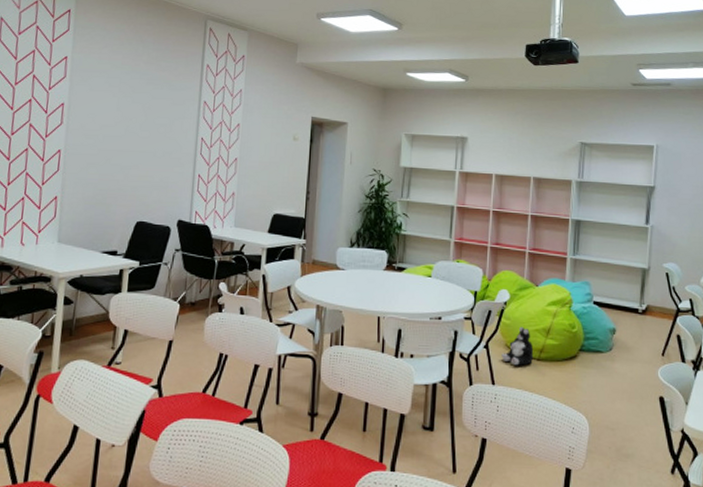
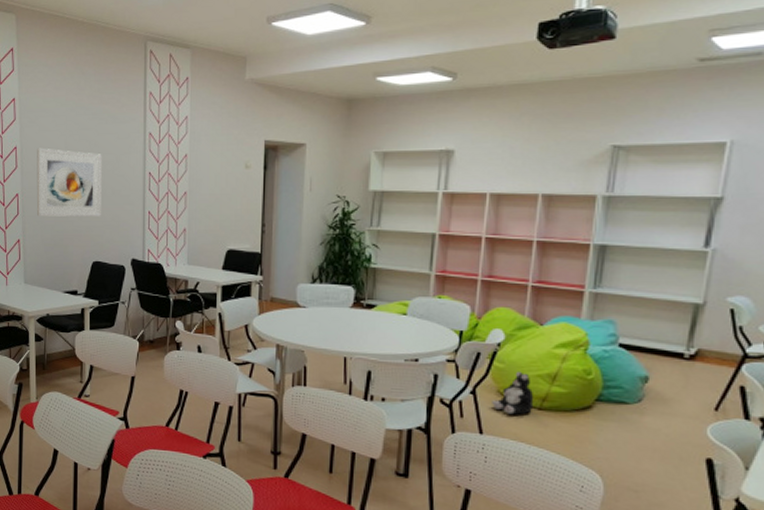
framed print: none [80,106,155,177] -> present [36,148,102,217]

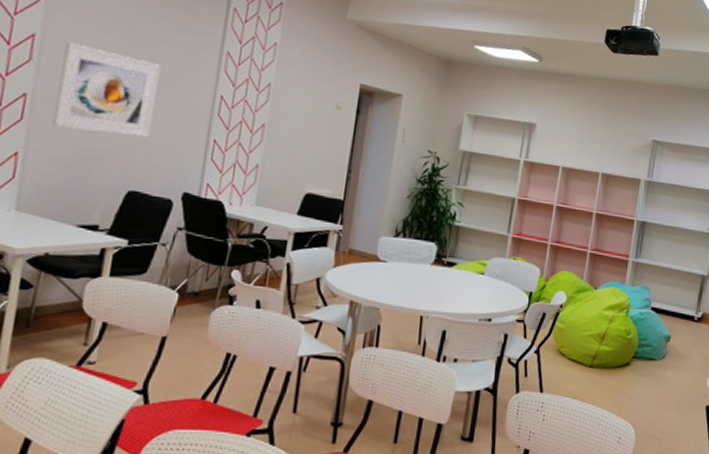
plush toy: present [492,371,534,415] -> none [552,331,587,373]

